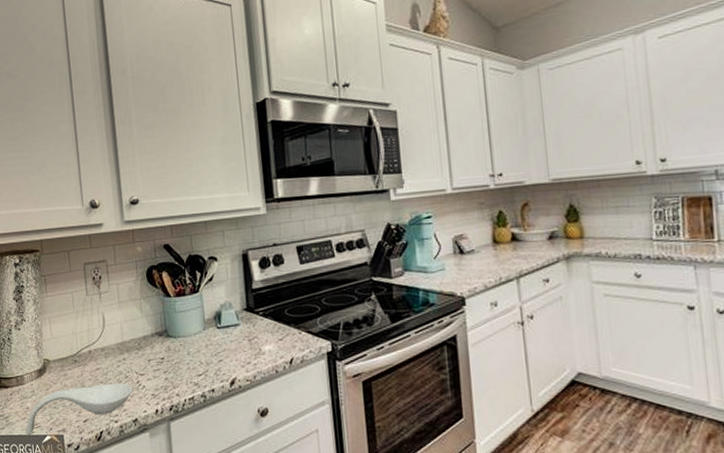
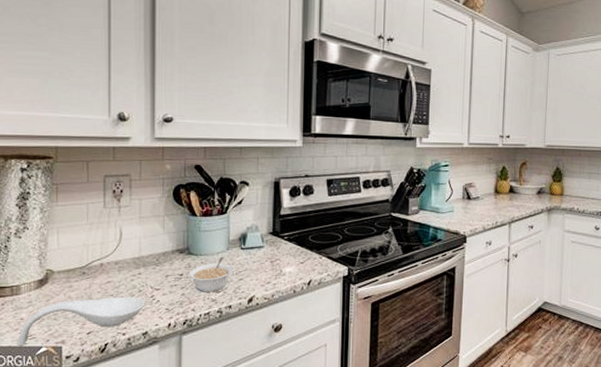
legume: none [169,337,212,376] -> present [189,256,233,292]

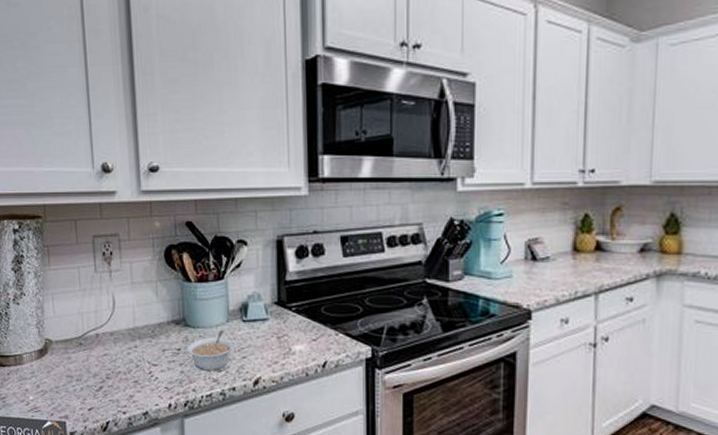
spoon rest: present [17,296,145,347] -> none [24,371,144,419]

